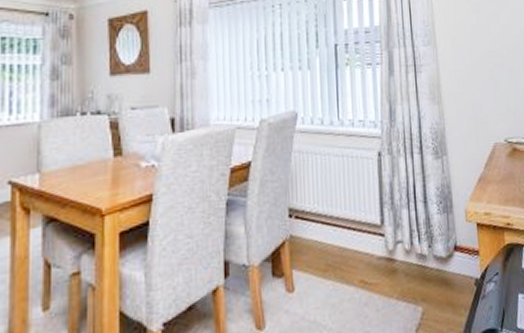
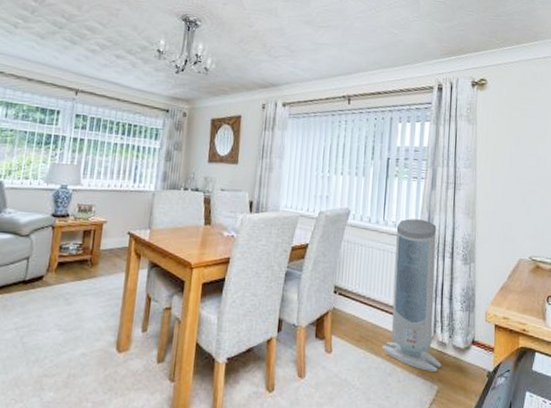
air purifier: none [353,113,424,292] -> present [381,218,442,373]

